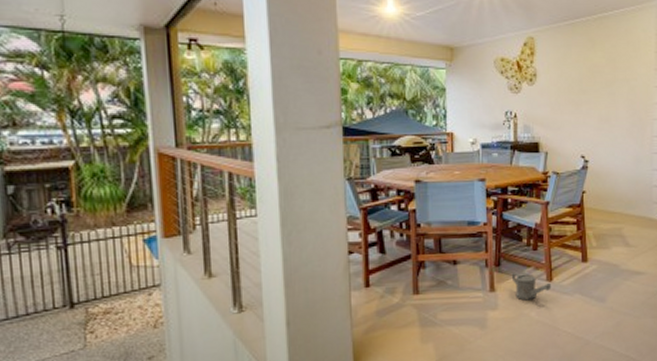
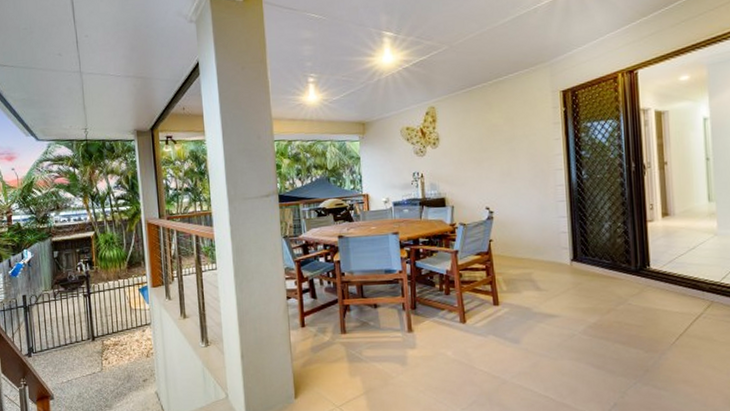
watering can: present [511,272,552,301] -> none [427,314,466,341]

